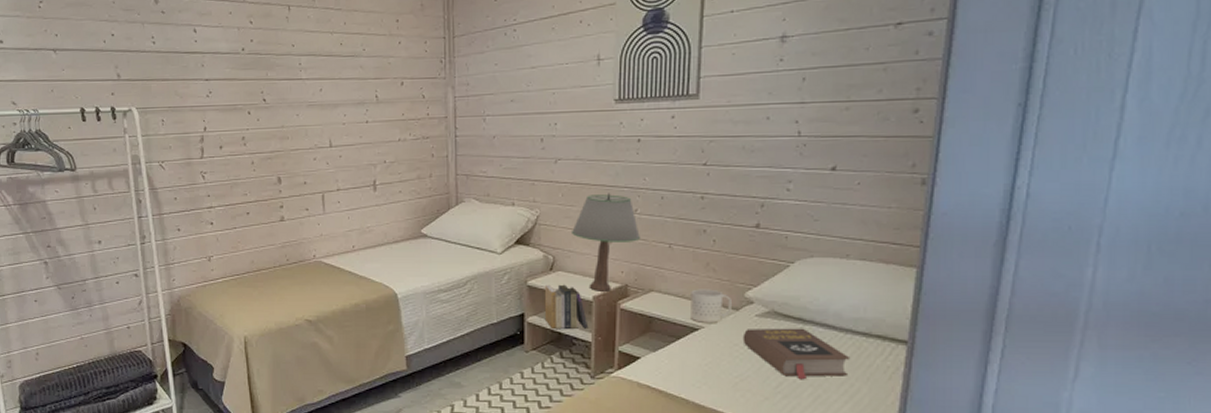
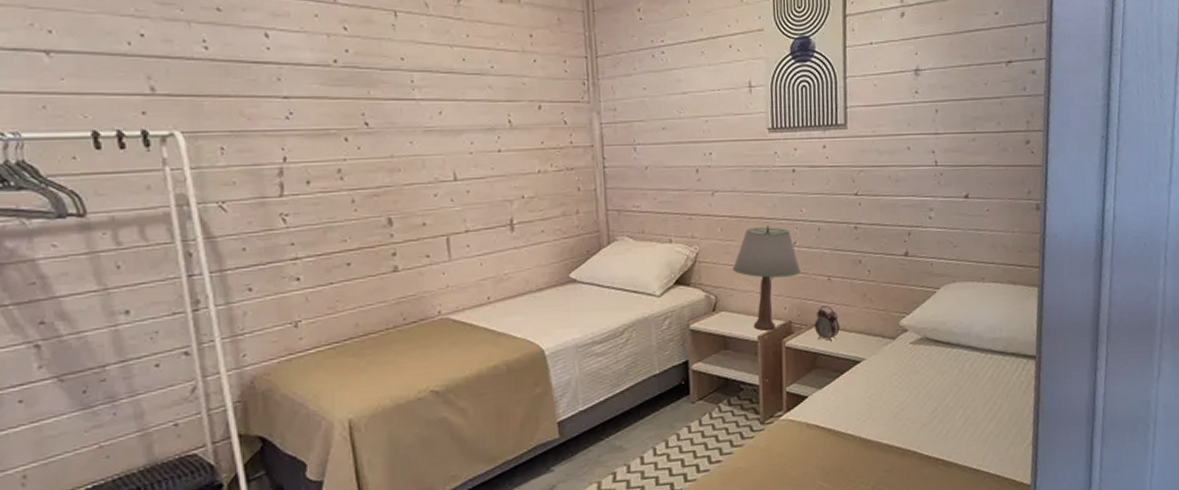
books: present [544,284,589,330] -> none [708,325,755,376]
alarm clock: none [651,273,678,308] -> present [814,306,840,342]
mug: present [691,289,731,323] -> none [851,319,889,355]
book: present [742,328,851,380] -> none [900,351,992,403]

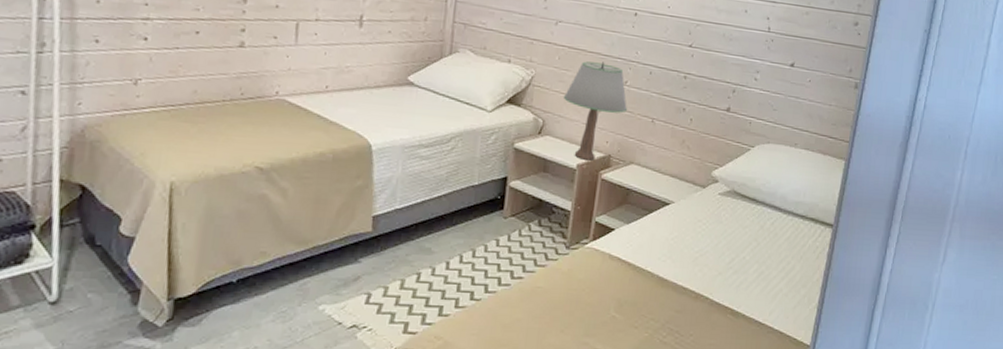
alarm clock: present [814,306,840,342] -> none [631,146,656,181]

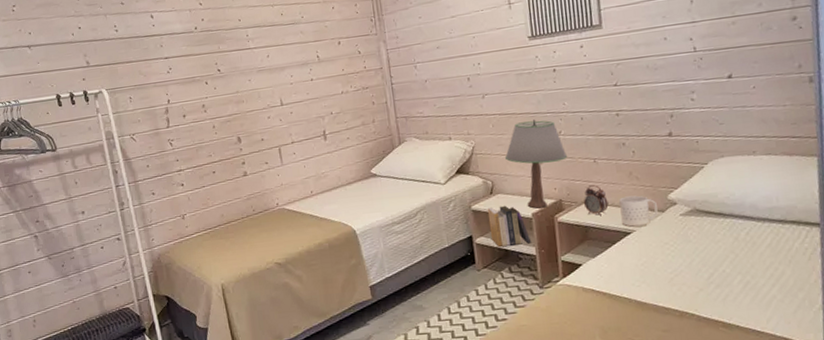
books: none [527,148,570,197] -> present [487,205,532,248]
alarm clock: none [631,146,656,181] -> present [583,185,609,216]
mug: none [664,164,700,199] -> present [619,195,658,227]

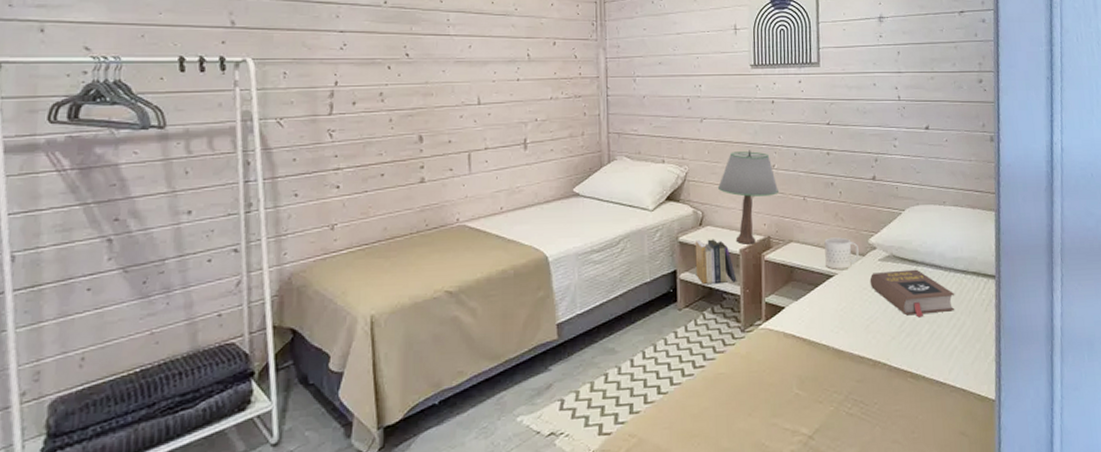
alarm clock: present [583,185,609,216] -> none [790,223,814,257]
book: none [671,221,772,269] -> present [869,269,955,318]

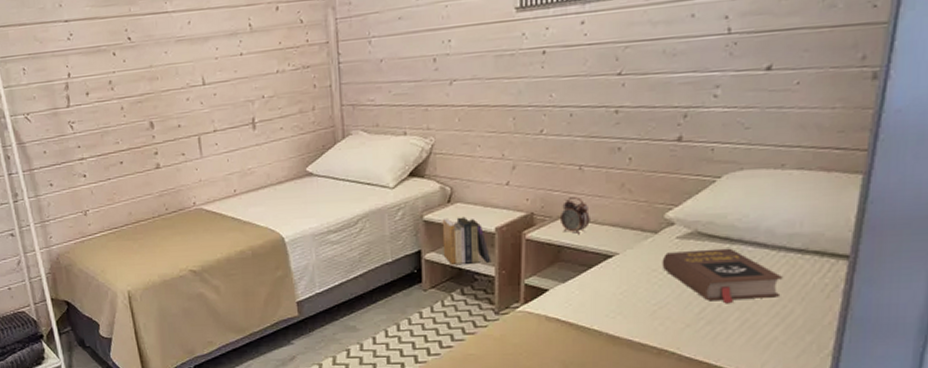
table lamp: present [717,150,778,244] -> none [469,114,546,222]
alarm clock: none [790,223,814,257] -> present [559,197,590,235]
mug: present [824,237,859,270] -> none [604,212,650,249]

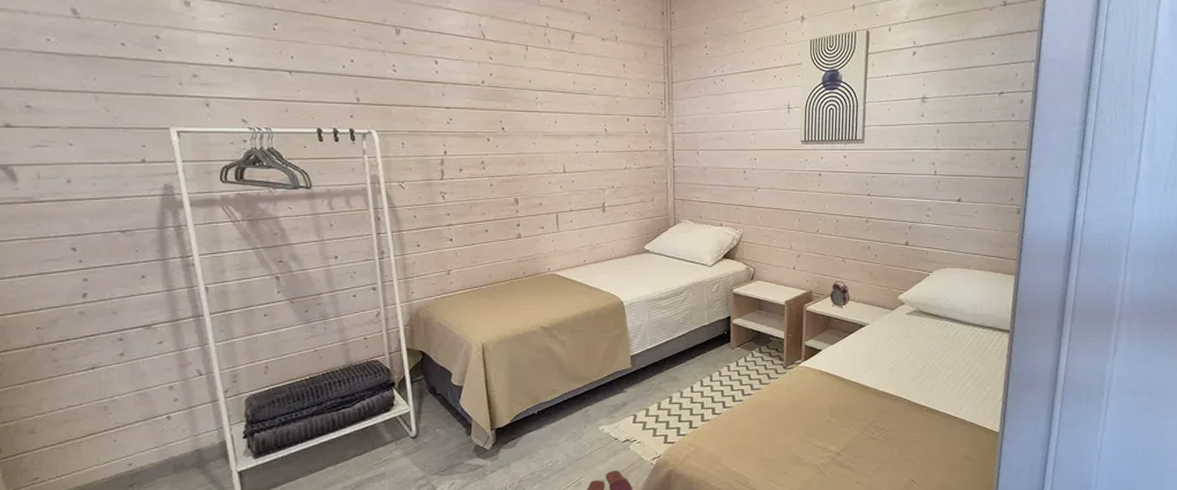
books: present [442,216,491,266] -> none [746,291,782,329]
book: present [662,248,783,304] -> none [897,323,972,363]

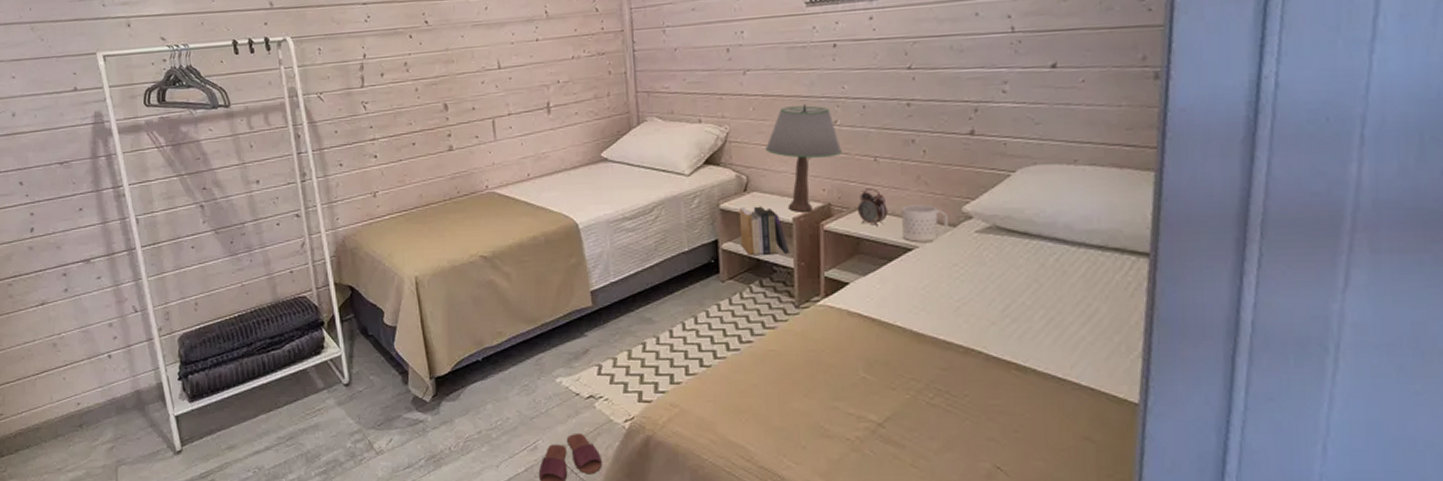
books: none [746,291,782,329] -> present [738,206,790,256]
table lamp: none [767,216,821,297] -> present [764,104,842,212]
mug: none [859,293,889,320] -> present [901,204,948,242]

